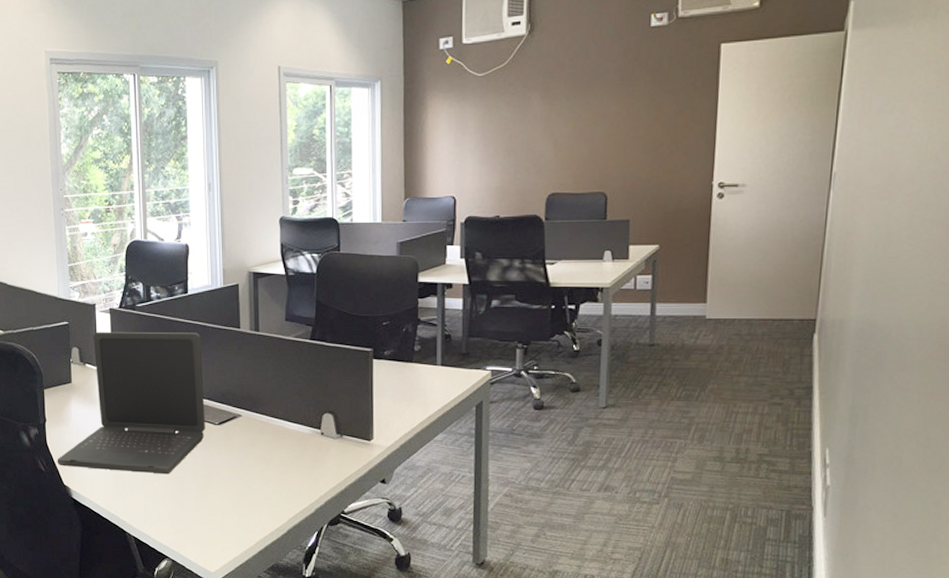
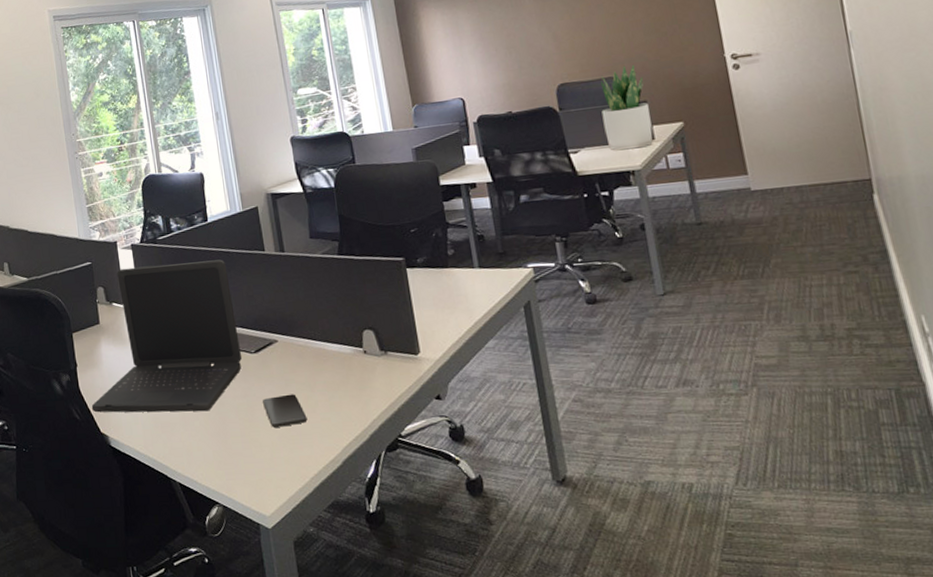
smartphone: none [221,466,260,495] -> present [263,394,308,428]
planter: none [584,181,631,267] -> present [599,64,653,151]

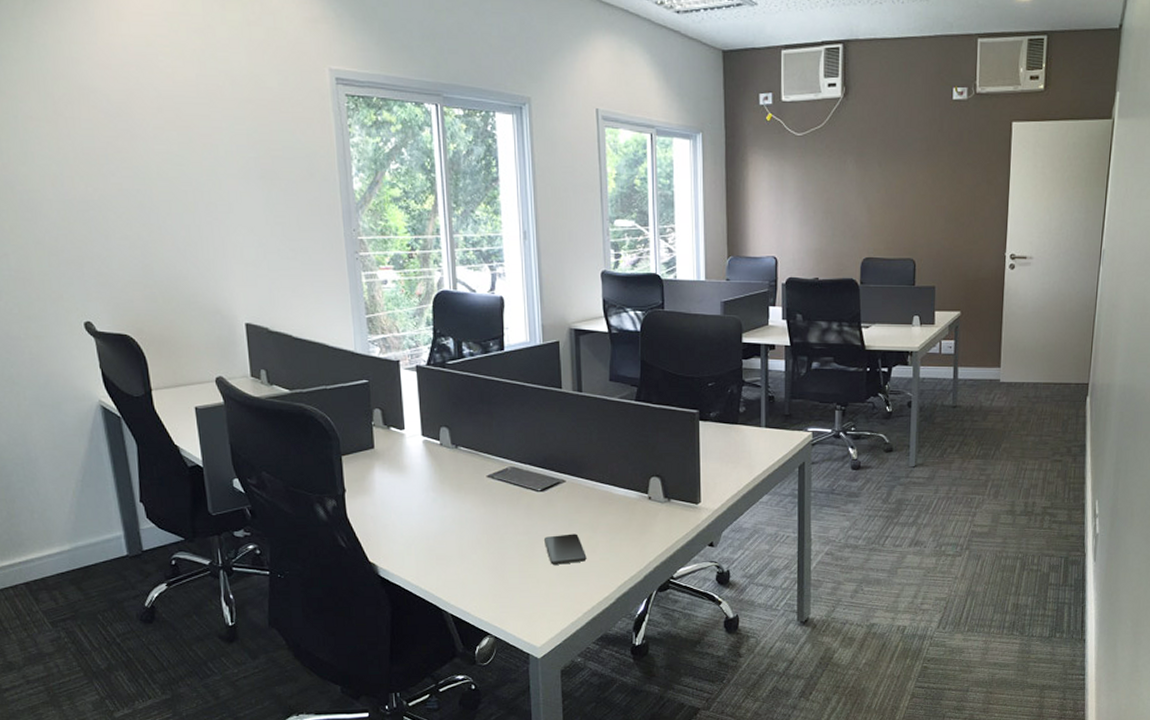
laptop: present [91,259,243,413] -> none [359,391,528,546]
planter: present [599,64,653,151] -> none [895,249,937,331]

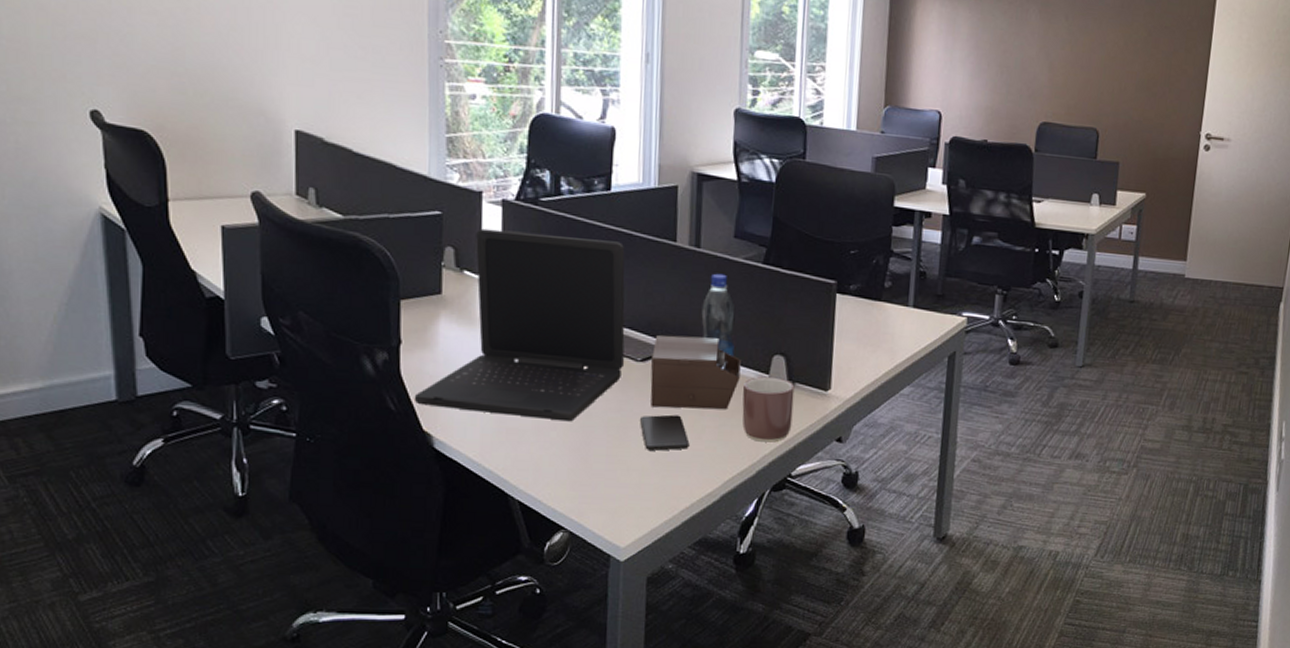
laptop: none [359,391,528,546] -> present [414,228,625,422]
sewing box: none [549,467,624,529] -> present [650,335,741,409]
bottle: none [587,412,617,481] -> present [701,273,736,356]
mug: none [628,495,670,551] -> present [742,376,795,443]

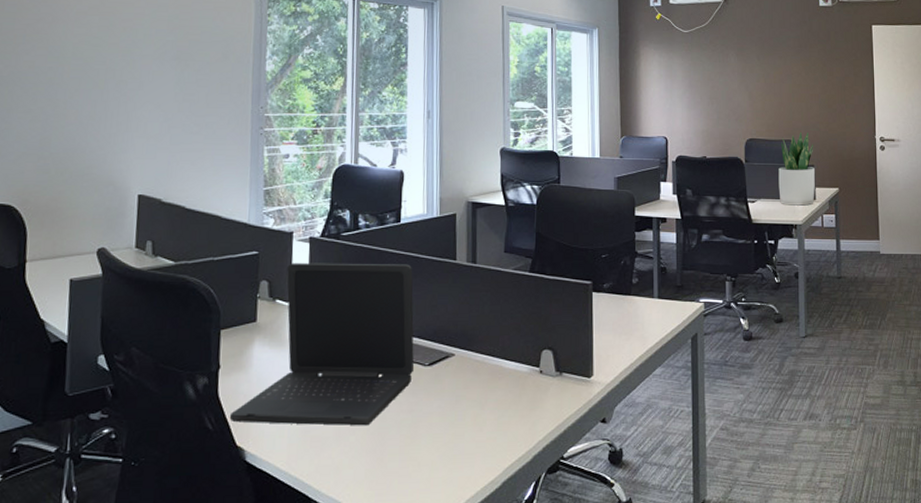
smartphone: present [640,414,690,451] -> none [429,411,473,446]
sewing box: present [650,335,741,409] -> none [437,340,515,406]
bottle: present [701,273,736,356] -> none [479,283,509,354]
mug: present [742,376,795,443] -> none [517,369,562,429]
planter: none [1071,118,1123,212] -> present [778,131,815,206]

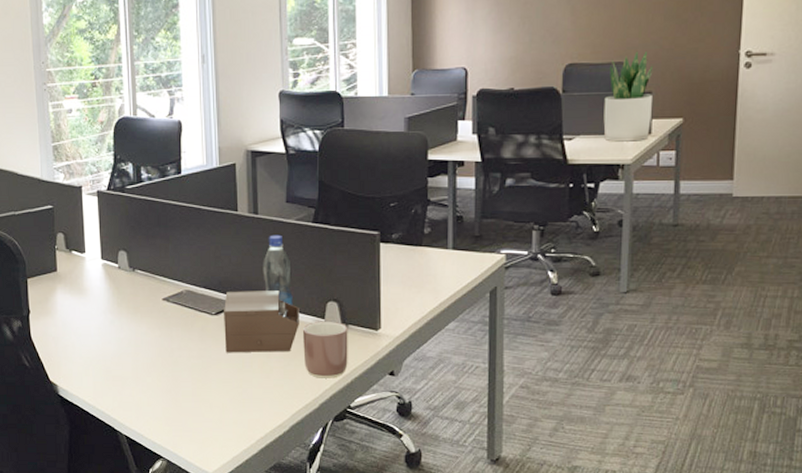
laptop: present [229,263,415,426] -> none [42,215,202,369]
sewing box: none [437,340,515,406] -> present [224,291,299,353]
bottle: none [479,283,509,354] -> present [263,235,293,305]
mug: none [517,369,562,429] -> present [303,321,348,378]

